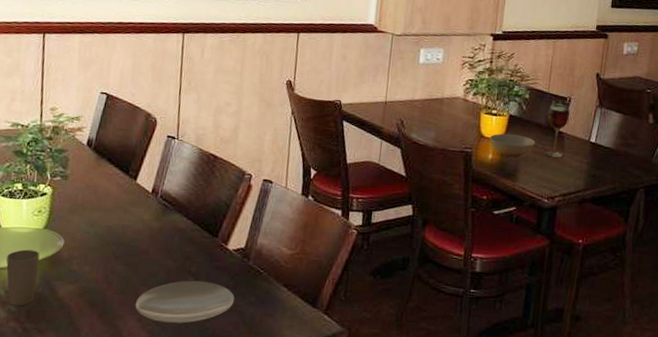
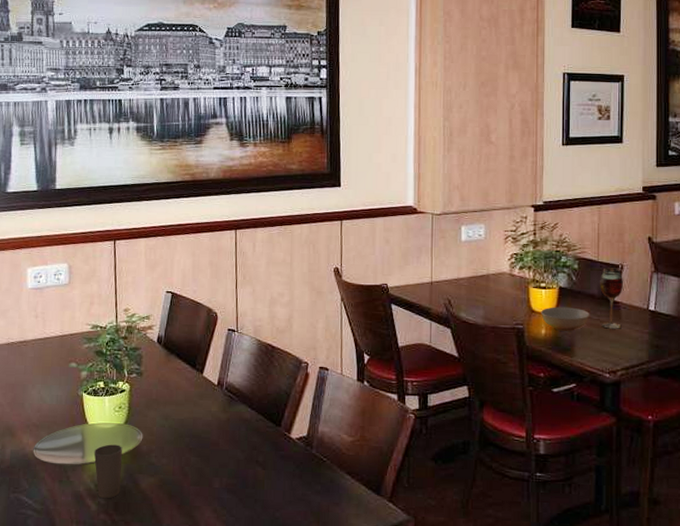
plate: present [135,280,235,325] -> none [209,470,302,515]

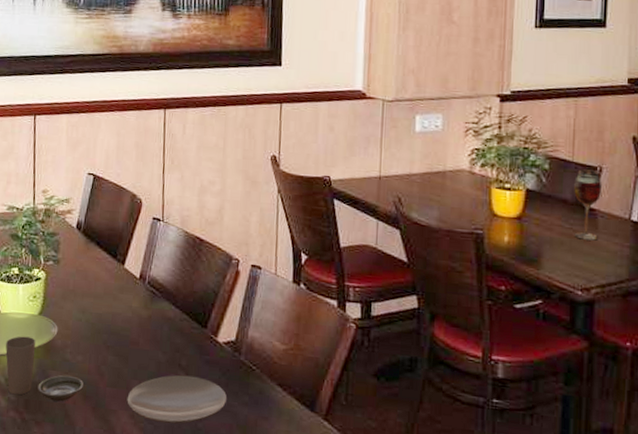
saucer: none [126,477,170,502] -> present [37,375,84,402]
plate: none [209,470,302,515] -> present [127,375,228,424]
bowl: present [541,307,590,331] -> none [504,211,562,240]

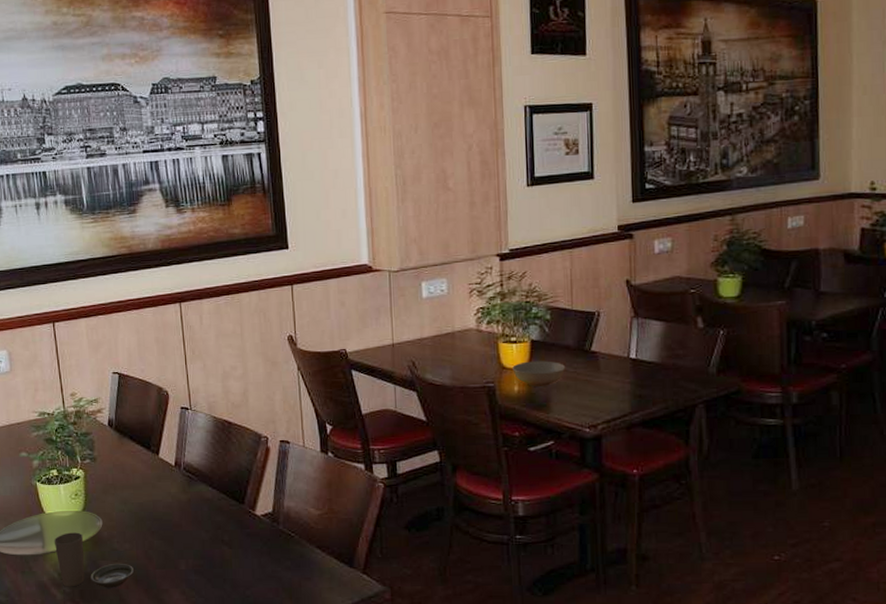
plate: present [127,375,228,424] -> none [176,549,271,596]
bowl: none [504,211,562,240] -> present [512,361,566,387]
wineglass: present [574,169,601,241] -> none [575,315,601,381]

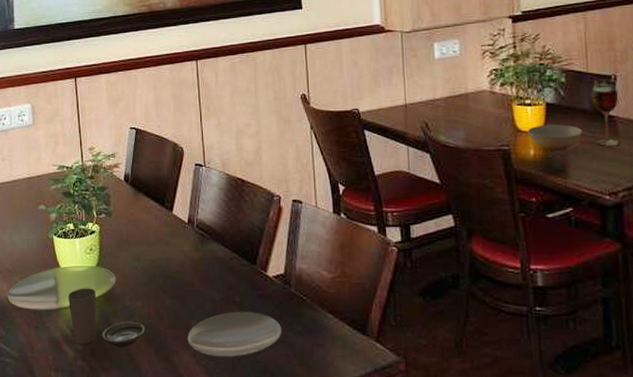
plate: none [176,549,271,596] -> present [187,311,282,359]
wineglass: none [575,315,601,381] -> present [591,79,620,146]

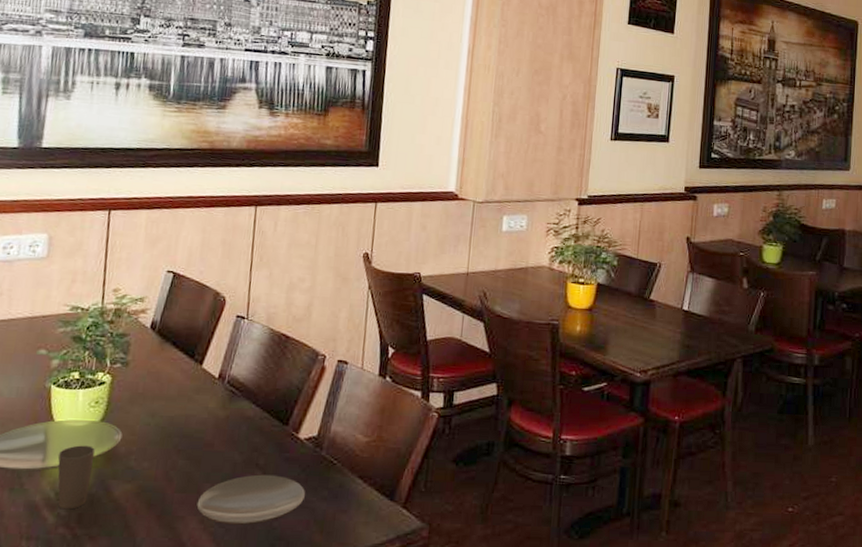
saucer: present [102,321,146,347] -> none [94,483,150,513]
bowl: present [528,124,583,151] -> none [577,303,626,329]
wineglass: present [591,79,620,146] -> none [636,265,660,328]

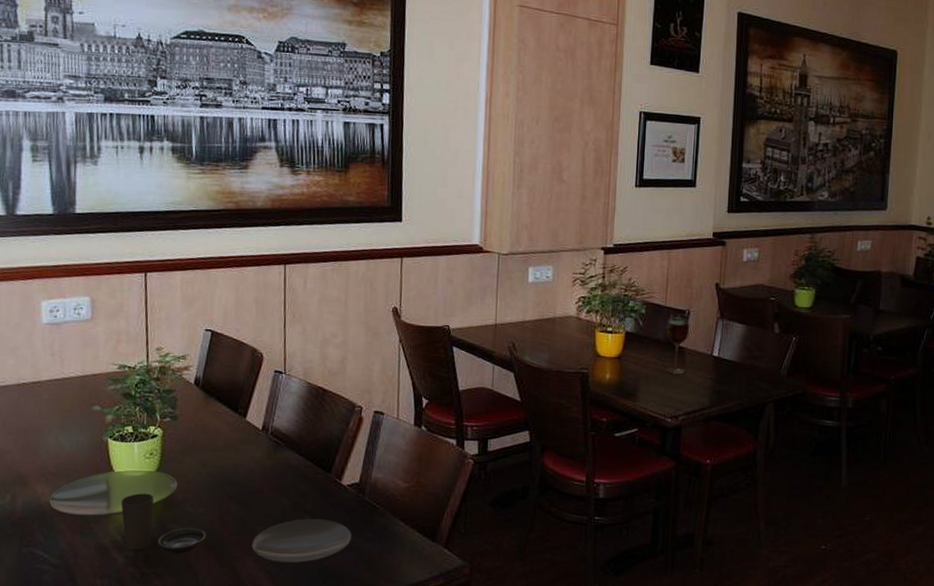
saucer: none [94,483,150,513] -> present [157,527,207,554]
wineglass: none [636,265,660,328] -> present [665,313,689,375]

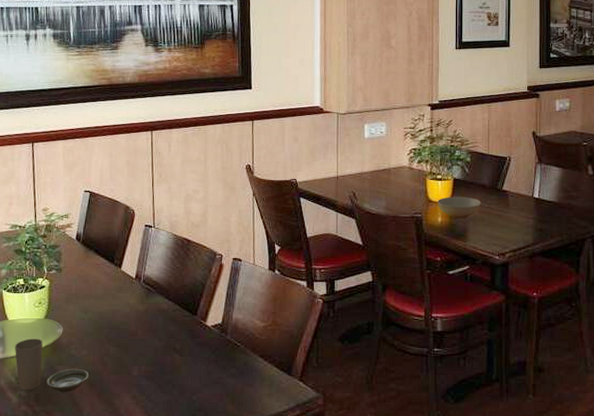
plate: present [251,518,352,565] -> none [129,357,217,400]
bowl: none [606,351,655,376] -> present [437,196,482,218]
wineglass: present [665,313,689,375] -> none [490,160,511,215]

